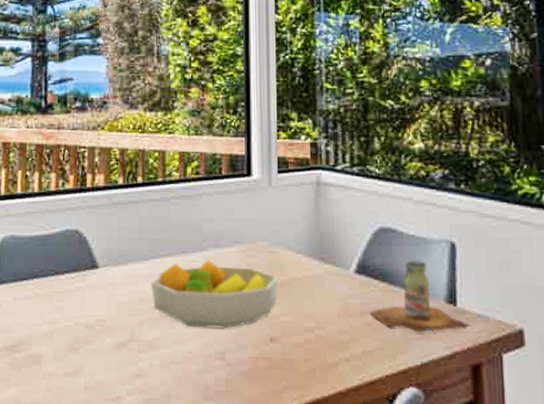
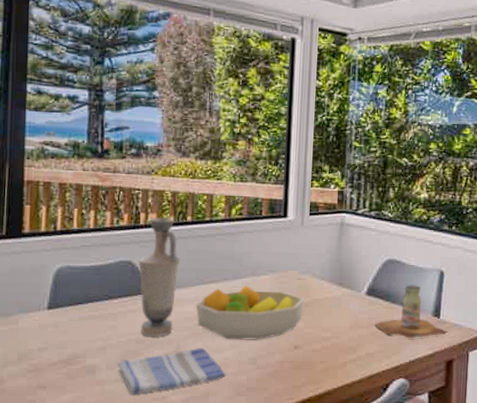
dish towel: none [65,337,190,393] -> present [117,348,226,395]
vase: none [86,179,131,321] -> present [138,217,180,337]

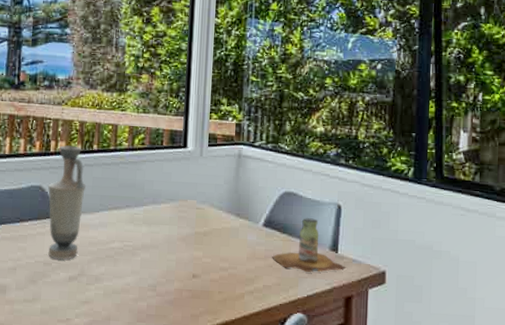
dish towel: present [117,348,226,395] -> none [25,273,127,316]
fruit bowl: present [195,286,305,340] -> none [99,213,204,267]

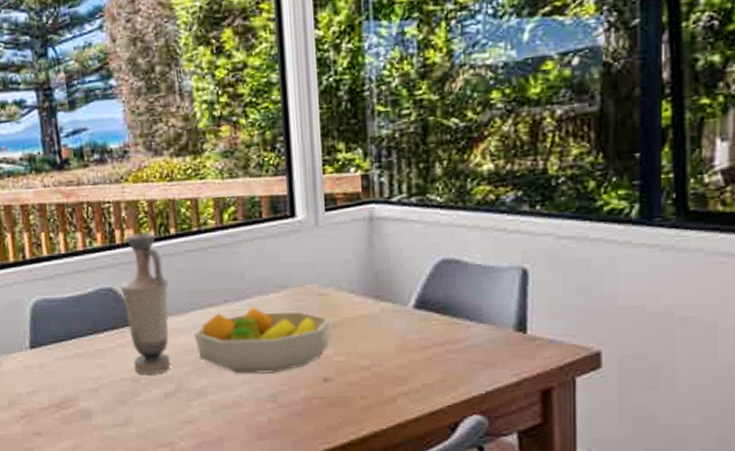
fruit bowl: none [99,213,204,267] -> present [193,307,332,374]
bottle: present [272,218,346,272] -> none [431,291,540,362]

